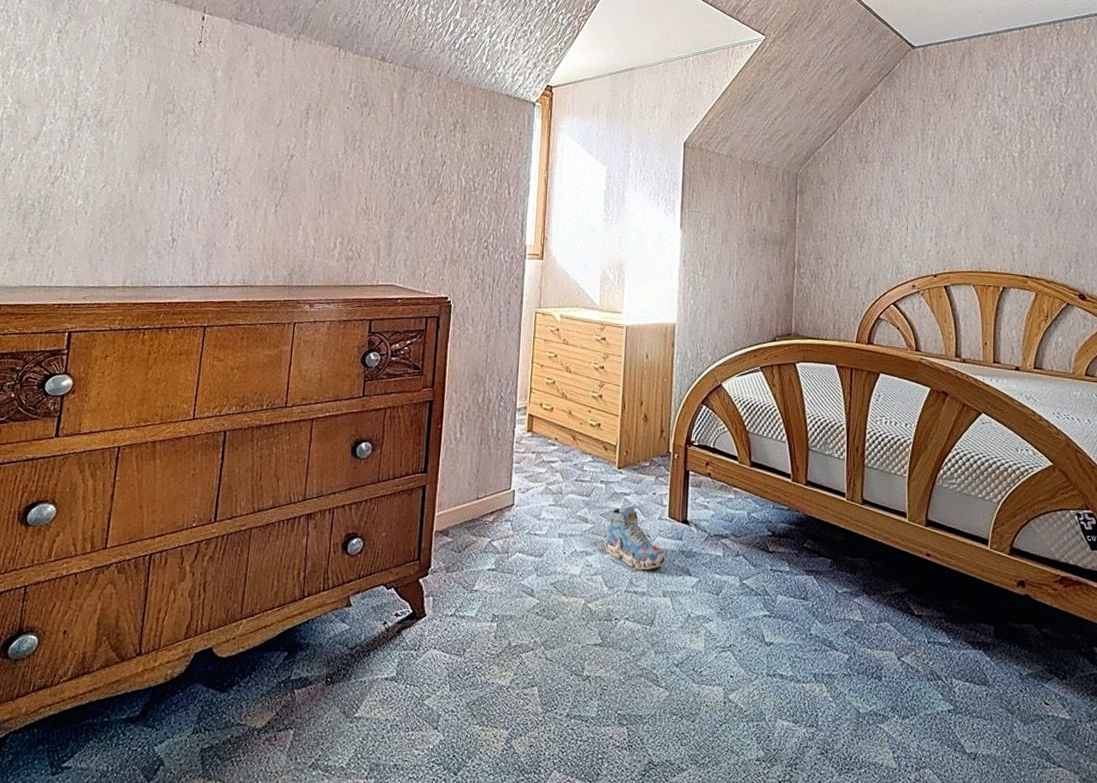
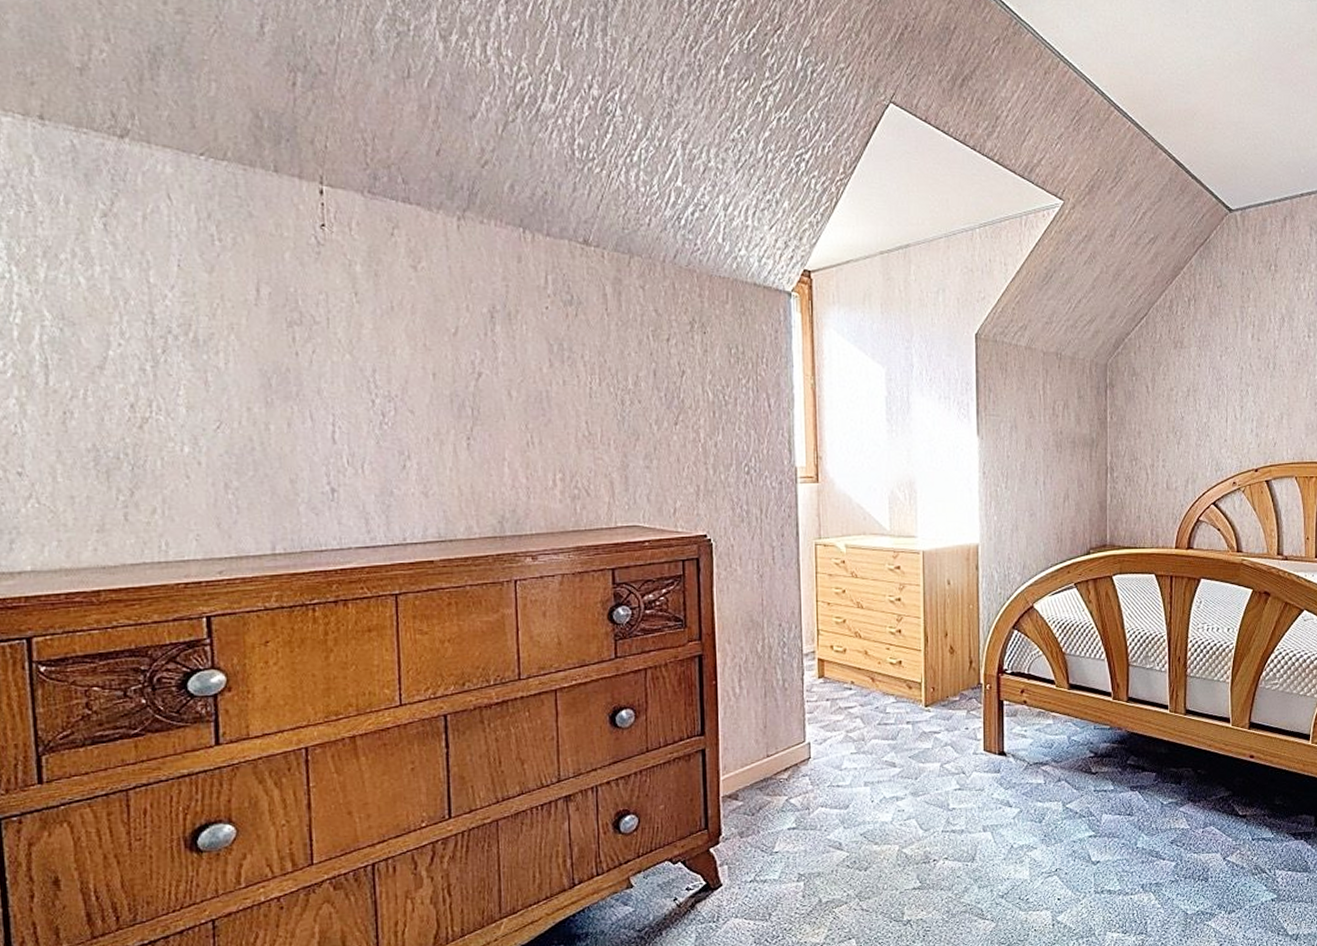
shoe: present [605,505,666,570] -> none [917,743,983,808]

